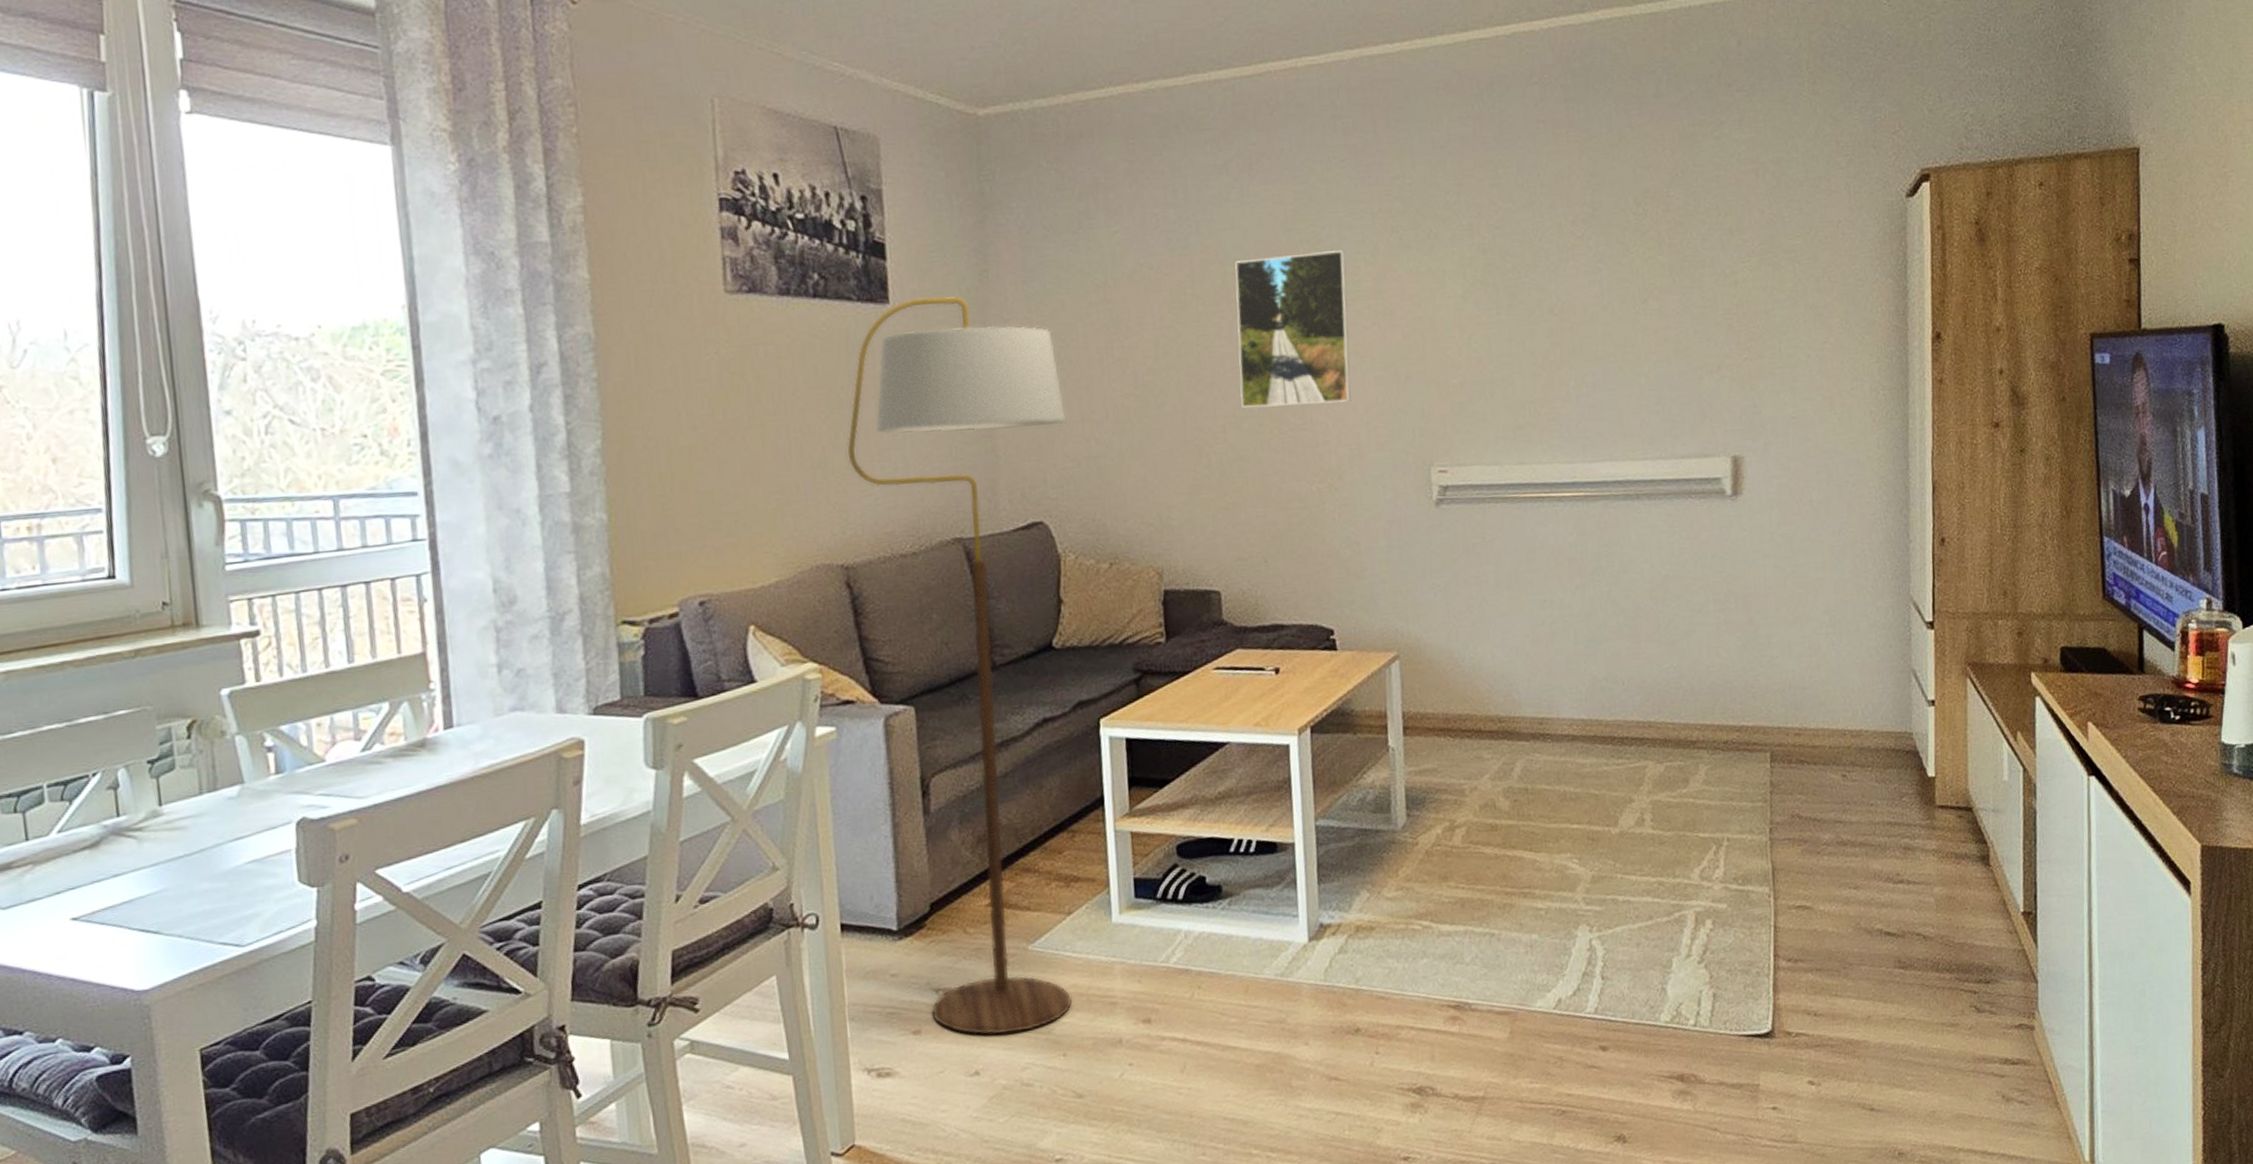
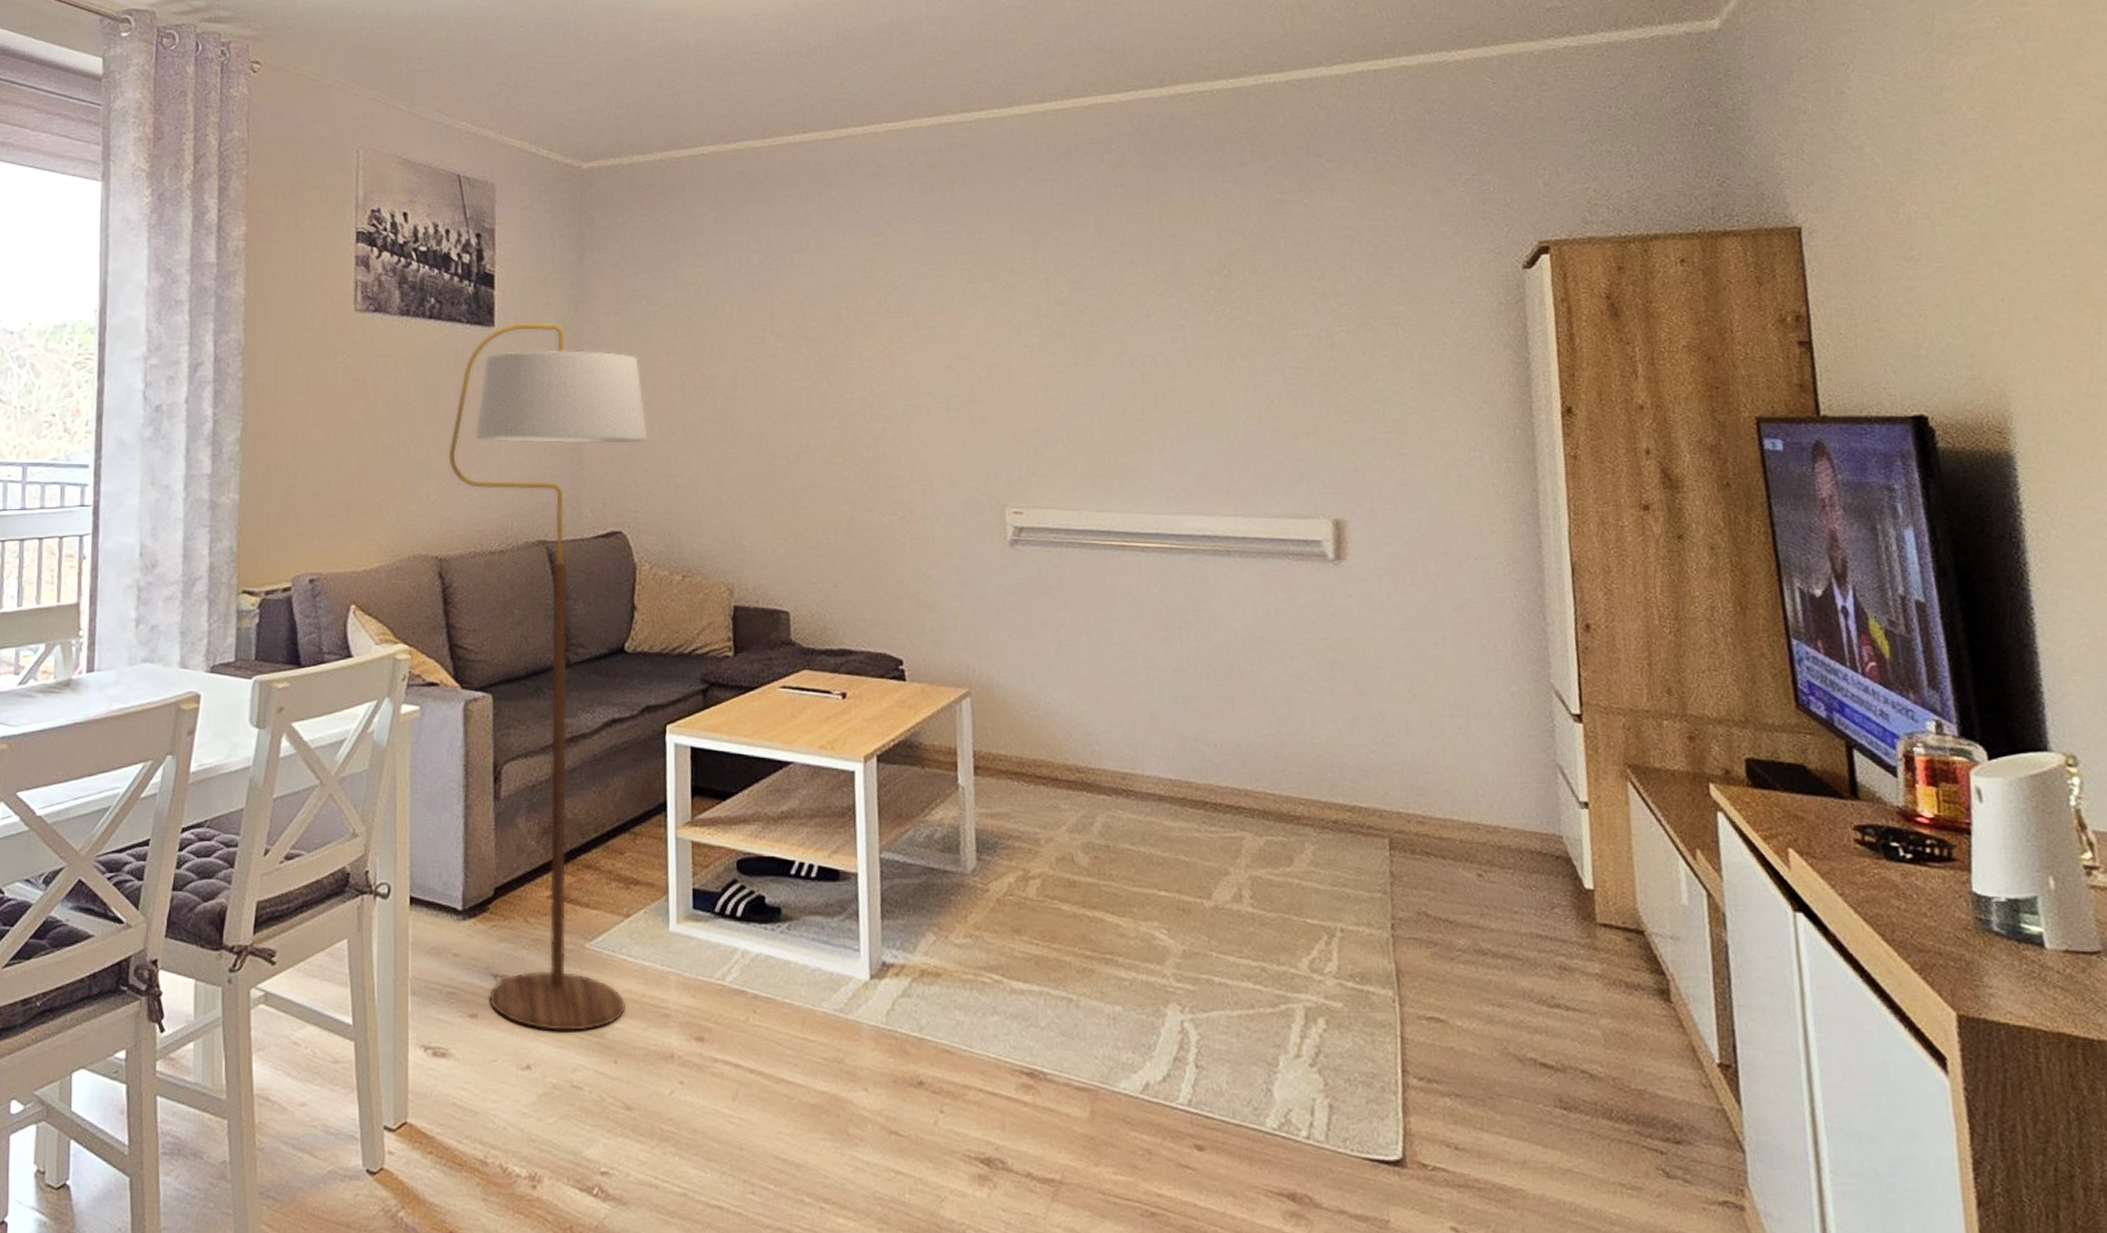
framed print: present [1235,250,1351,408] -> none [813,297,925,440]

